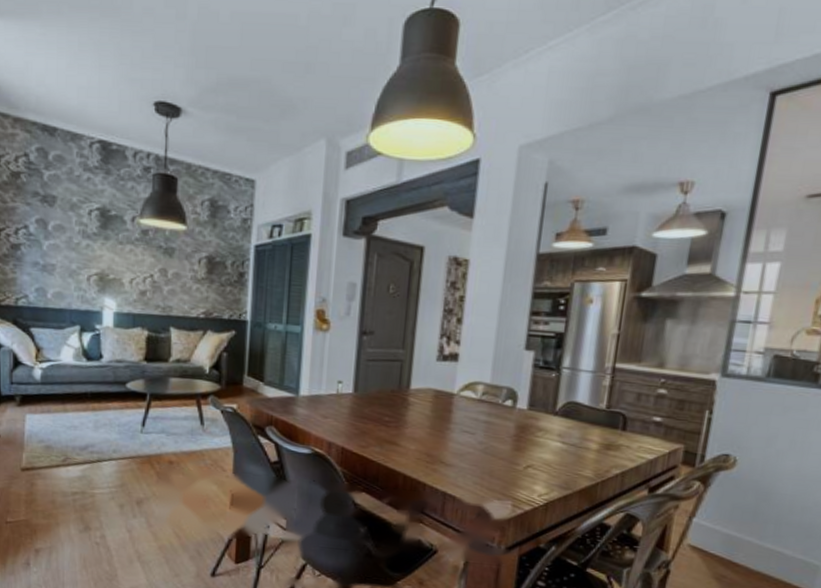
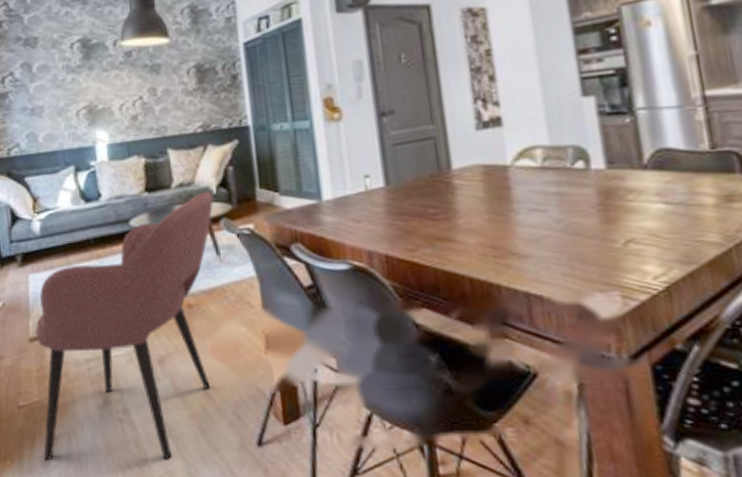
armchair: none [25,370,205,578] -> present [35,191,214,461]

